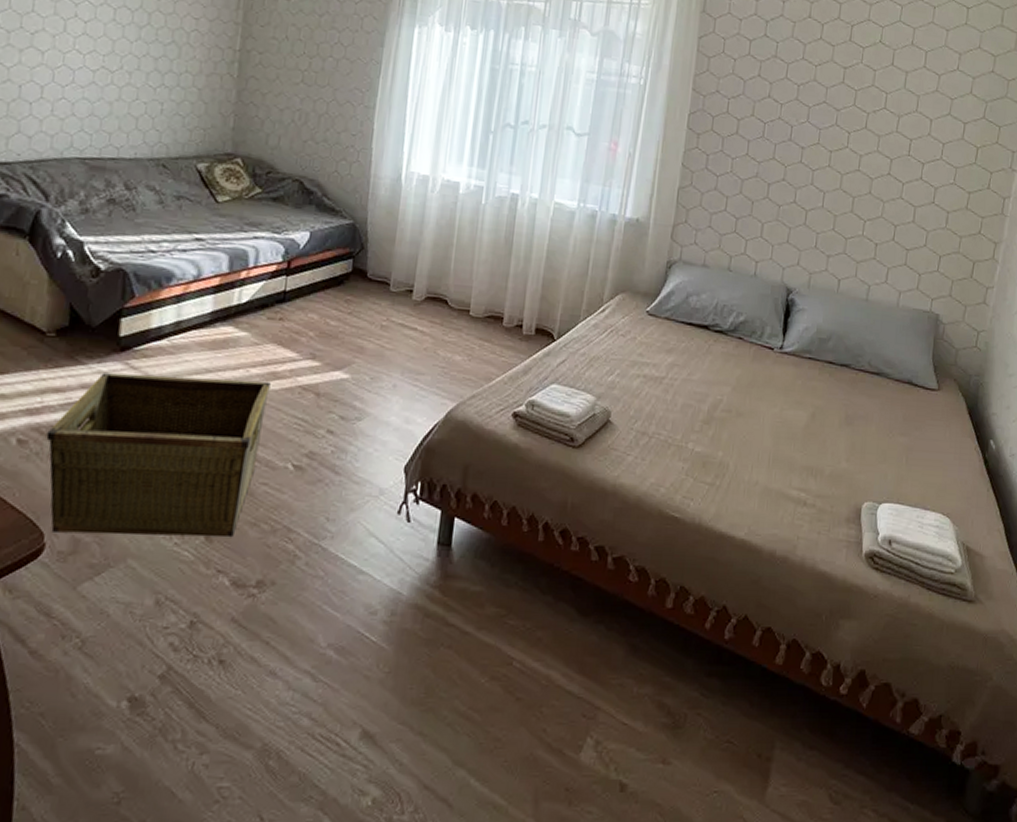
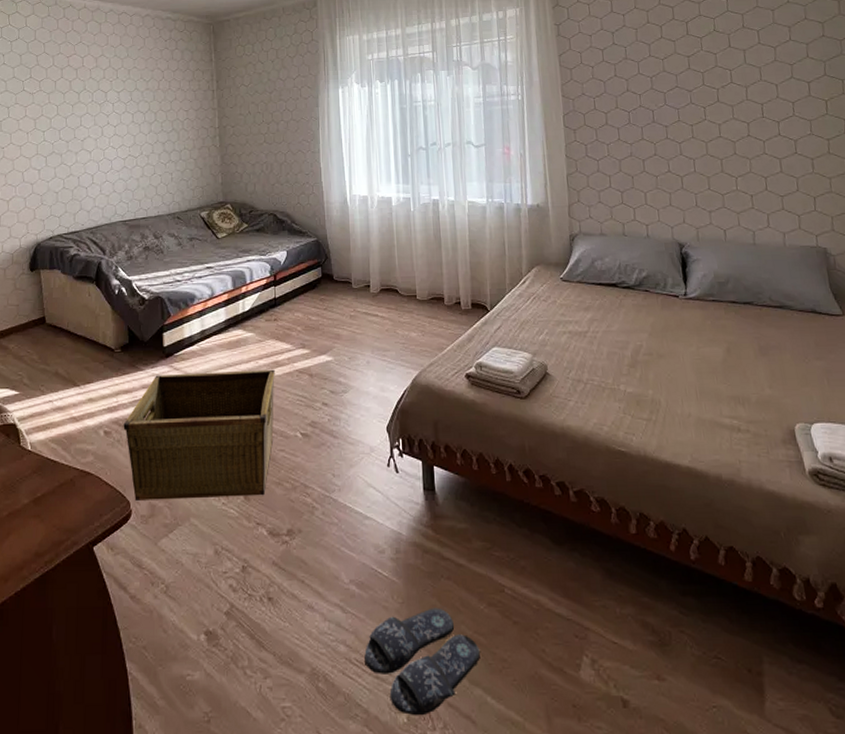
slippers: none [331,679,472,799] -> present [364,607,480,716]

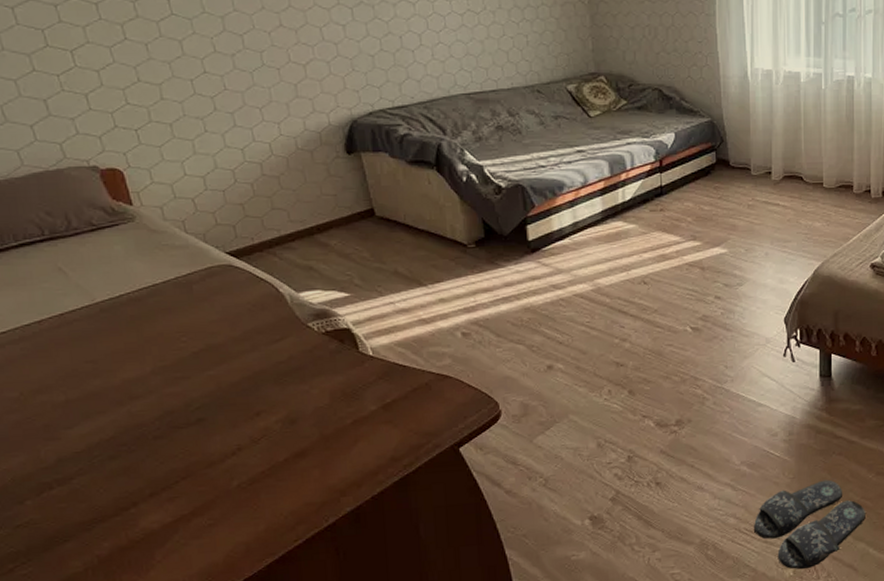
hamper: present [123,369,275,500] -> none [484,263,662,401]

